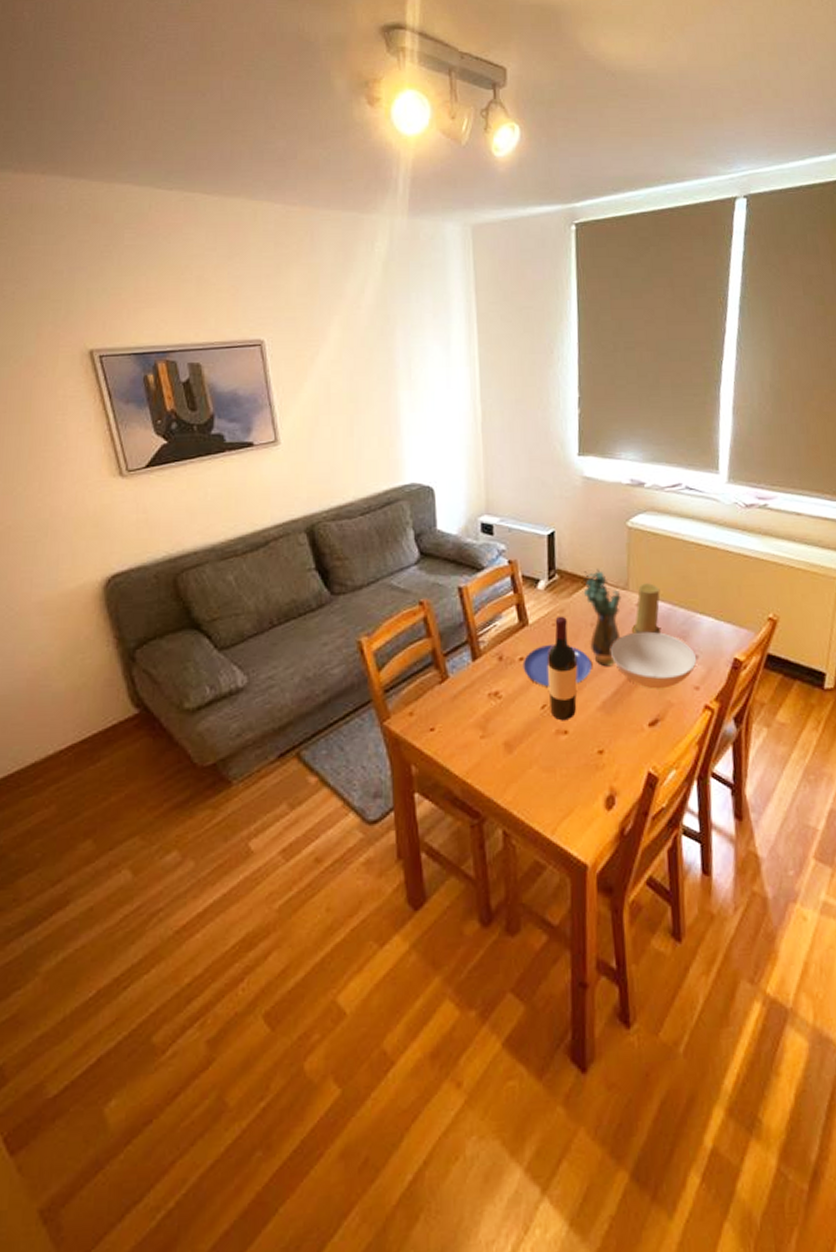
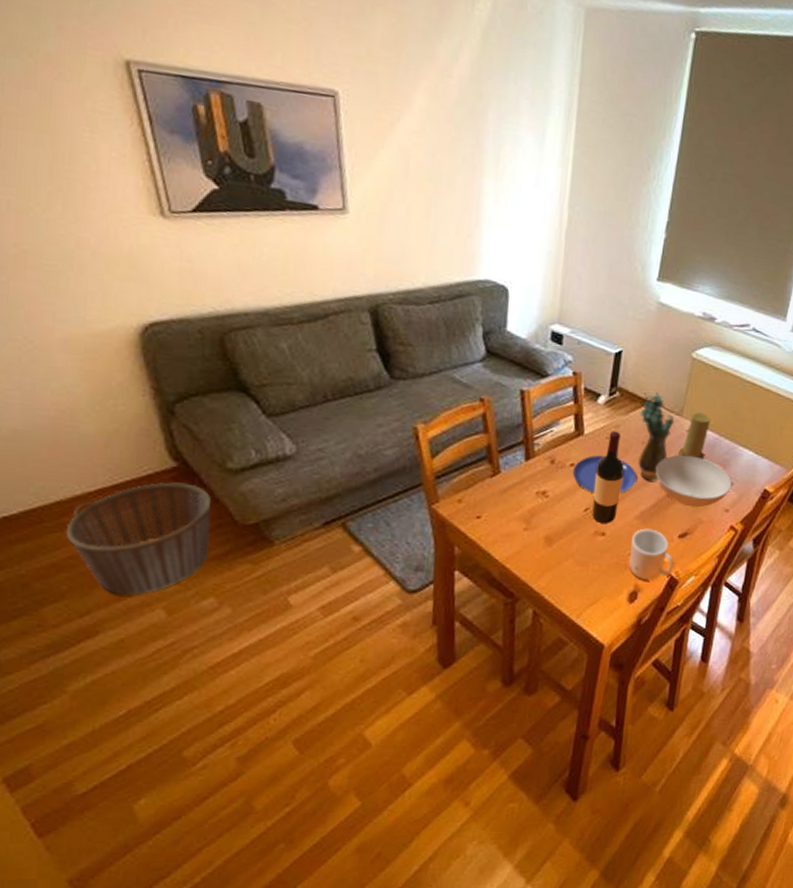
basket: none [39,729,172,858] -> present [65,481,212,596]
mug: none [597,720,650,781] -> present [628,528,674,580]

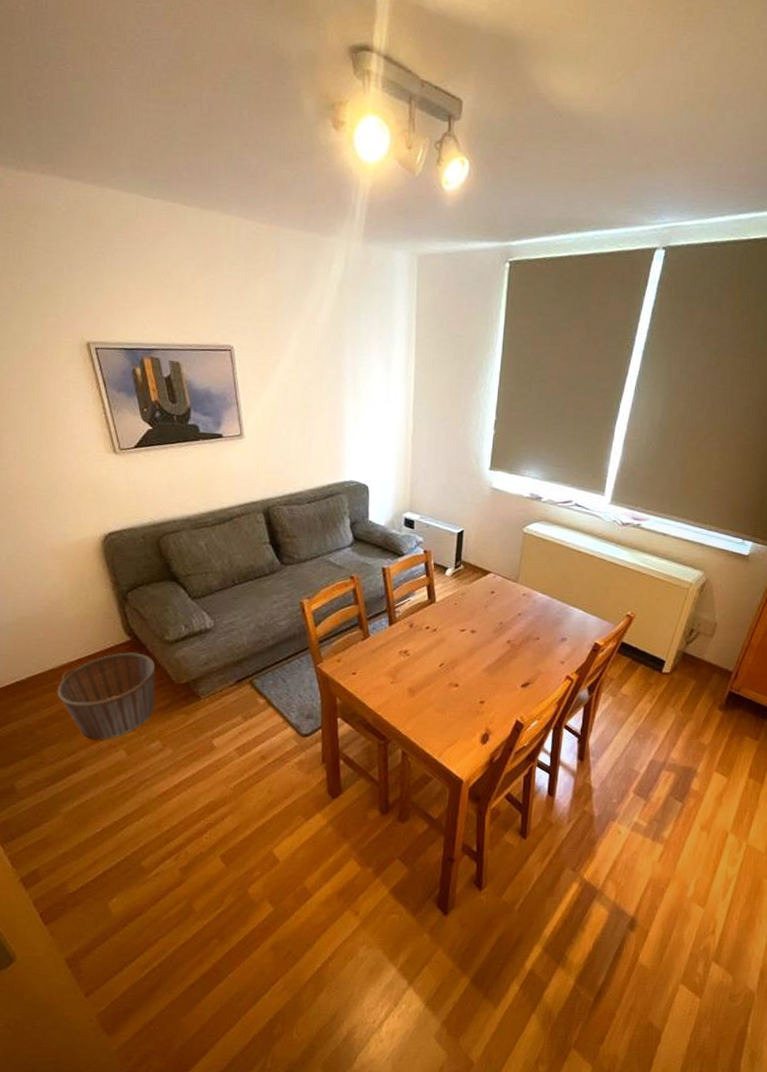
plate: present [572,455,637,494] -> none [428,618,482,651]
wine bottle: present [592,430,625,523] -> none [446,597,472,676]
mug: present [628,528,674,580] -> none [479,680,519,724]
vase: present [637,393,675,481] -> none [481,564,512,639]
bowl: present [655,454,732,508] -> none [498,615,566,661]
candle: present [678,412,711,459] -> none [516,578,543,619]

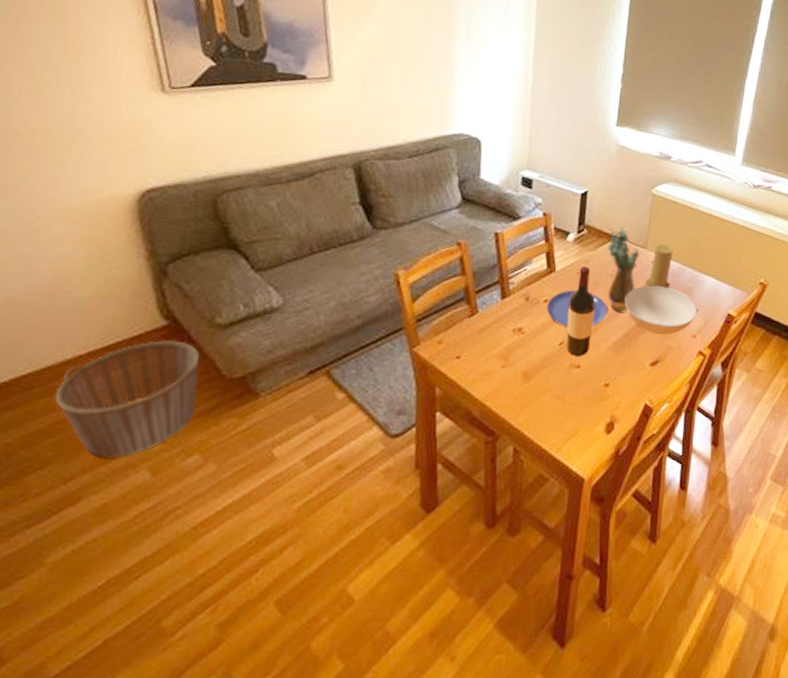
plate: none [428,618,482,651] -> present [546,289,607,327]
wine bottle: none [446,597,472,676] -> present [566,266,596,356]
vase: none [481,564,512,639] -> present [607,228,640,312]
bowl: none [498,615,566,661] -> present [624,285,697,335]
candle: none [516,578,543,619] -> present [644,244,674,288]

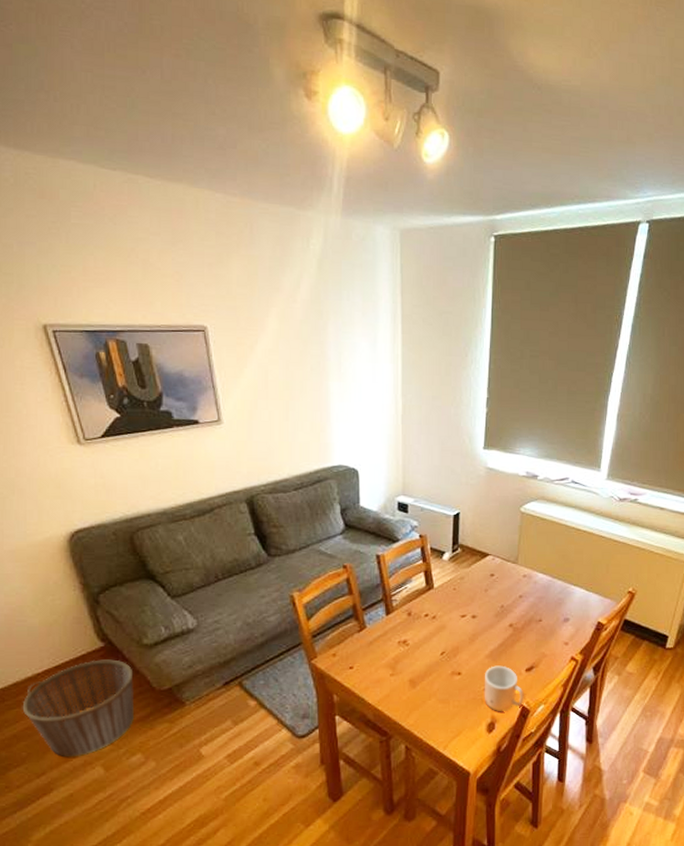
plate: present [546,289,607,327] -> none [427,604,483,638]
wine bottle: present [566,266,596,356] -> none [447,582,472,664]
mug: none [603,358,648,410] -> present [484,665,524,711]
vase: present [607,228,640,312] -> none [480,546,511,623]
bowl: present [624,285,697,335] -> none [499,598,569,643]
candle: present [644,244,674,288] -> none [517,559,543,600]

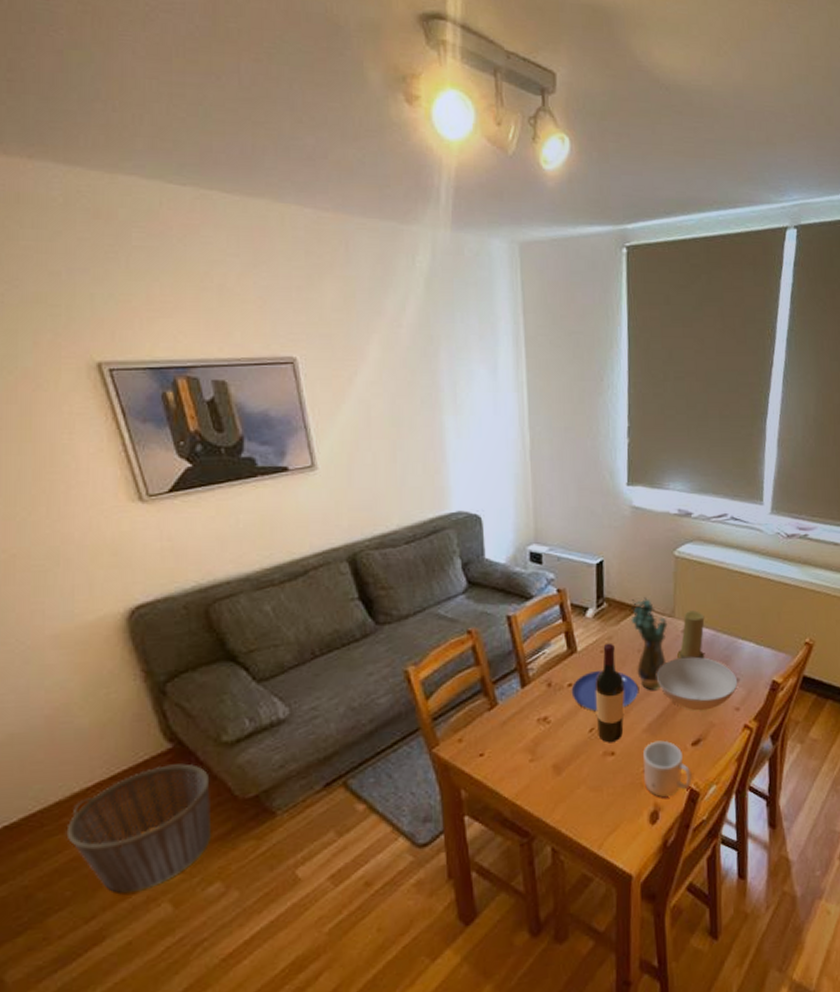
plate: none [427,604,483,638] -> present [571,670,638,712]
wine bottle: none [447,582,472,664] -> present [594,643,625,742]
vase: none [480,546,511,623] -> present [631,597,668,690]
bowl: none [499,598,569,643] -> present [656,656,738,711]
candle: none [517,559,543,600] -> present [676,610,705,659]

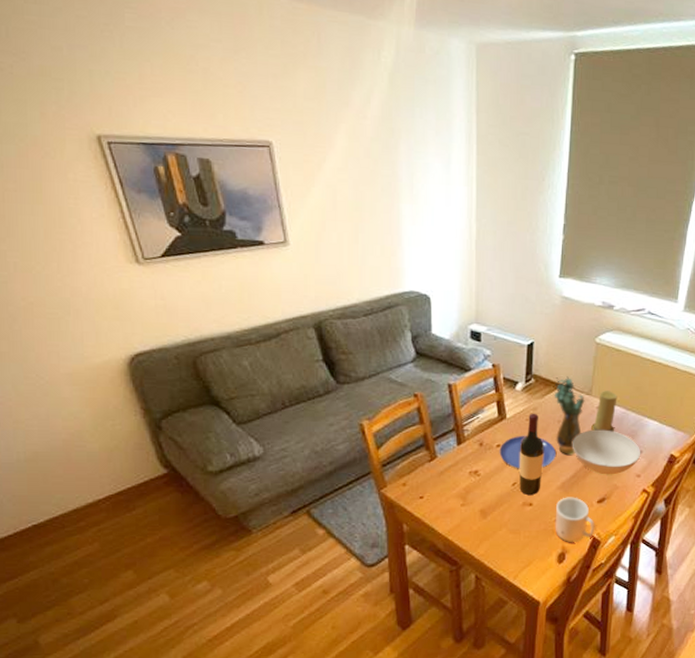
basket: present [66,763,211,893] -> none [83,486,199,584]

